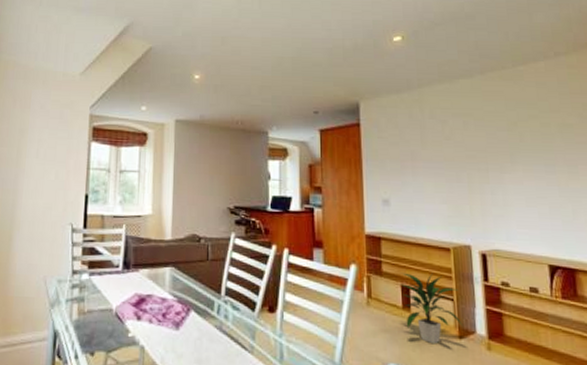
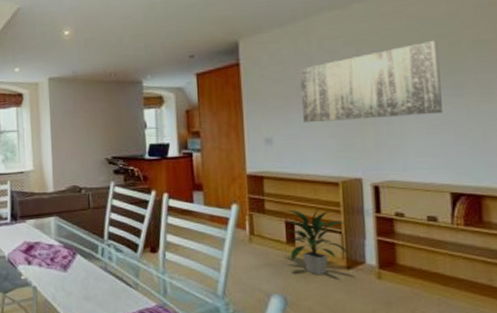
wall art: none [414,119,538,188] -> present [299,40,442,123]

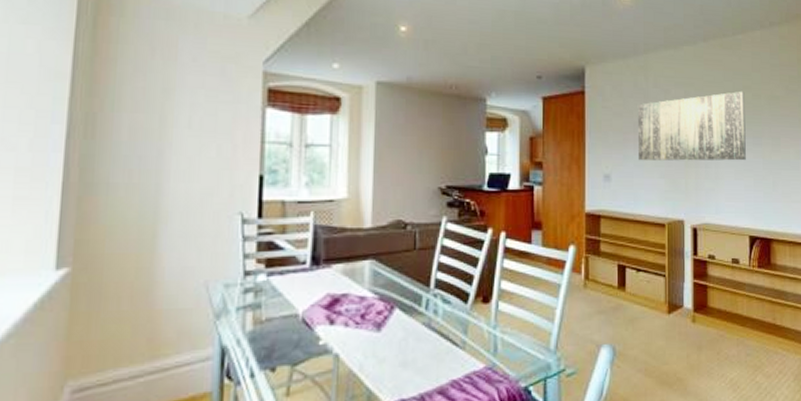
indoor plant: present [283,207,351,276] -> none [616,249,672,322]

